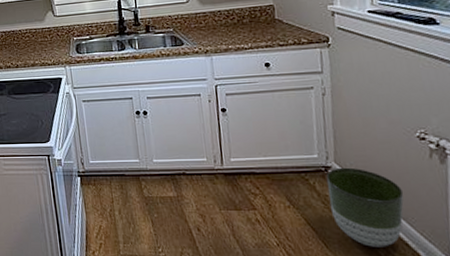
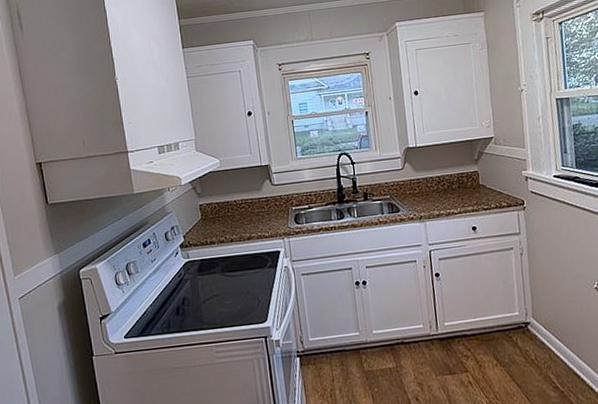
planter: present [326,167,404,247] -> none [526,321,588,395]

